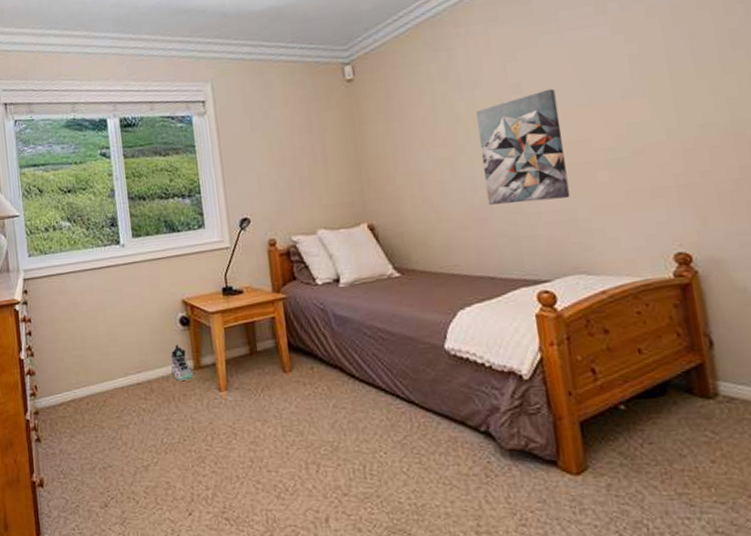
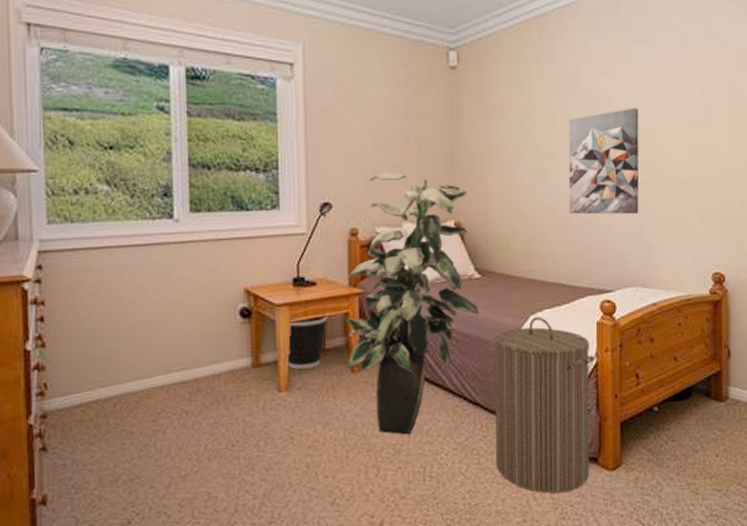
sneaker: present [171,344,194,381] -> none [225,338,251,380]
wastebasket: none [222,321,257,371] -> present [286,316,328,369]
indoor plant: none [271,184,403,433] -> present [346,172,479,435]
laundry hamper: none [422,311,549,498] -> present [494,316,594,494]

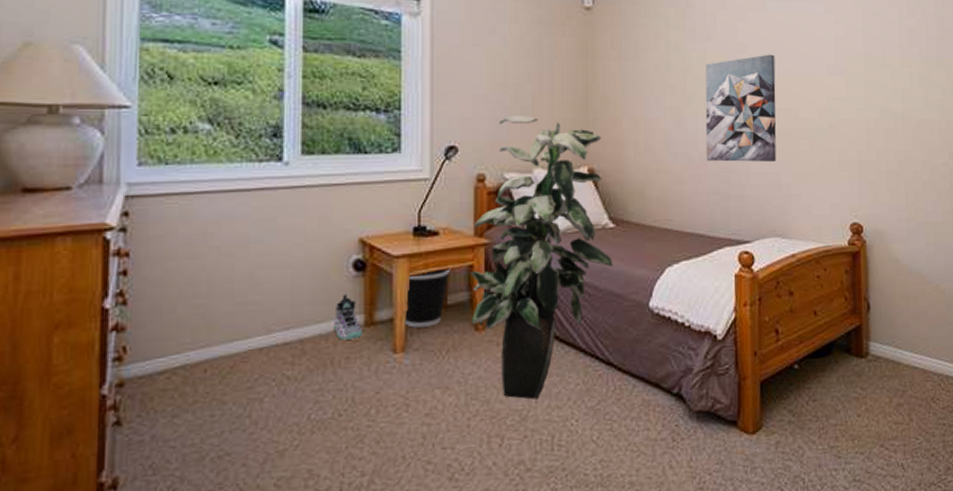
sneaker: none [225,338,251,380] -> present [334,294,364,340]
laundry hamper: present [494,316,594,494] -> none [629,269,733,461]

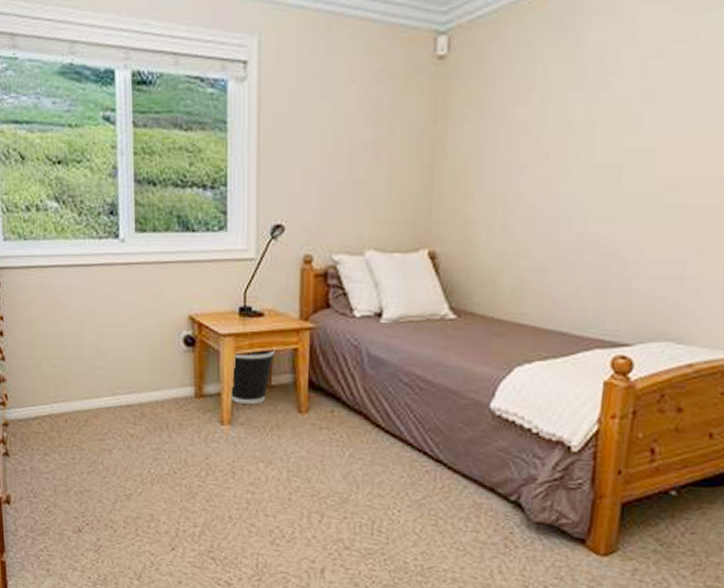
sneaker: present [334,294,364,340] -> none [168,366,194,408]
indoor plant: present [471,115,613,400] -> none [295,190,451,485]
wall art: present [705,54,776,162] -> none [581,103,703,248]

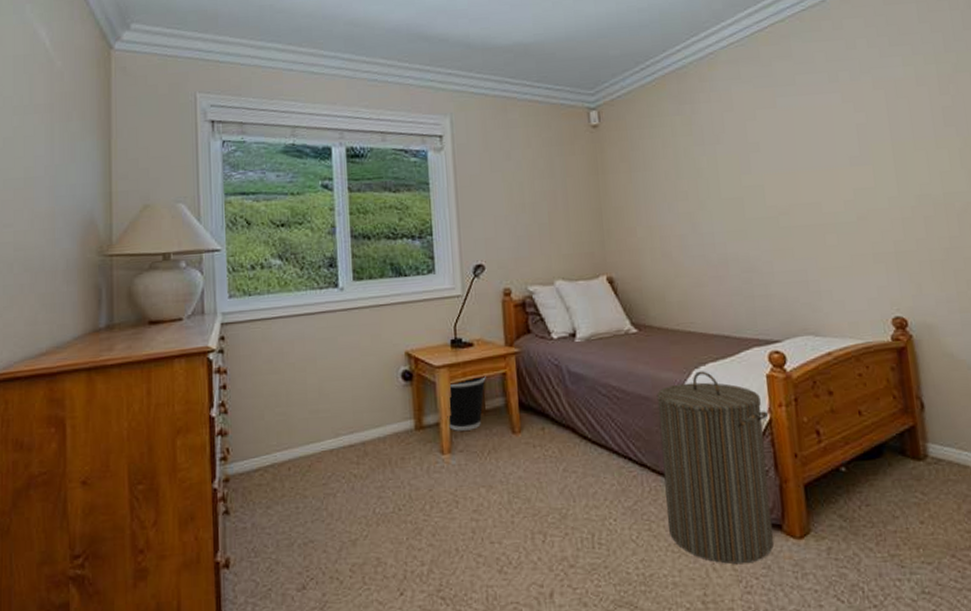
laundry hamper: none [456,369,596,571] -> present [656,371,774,564]

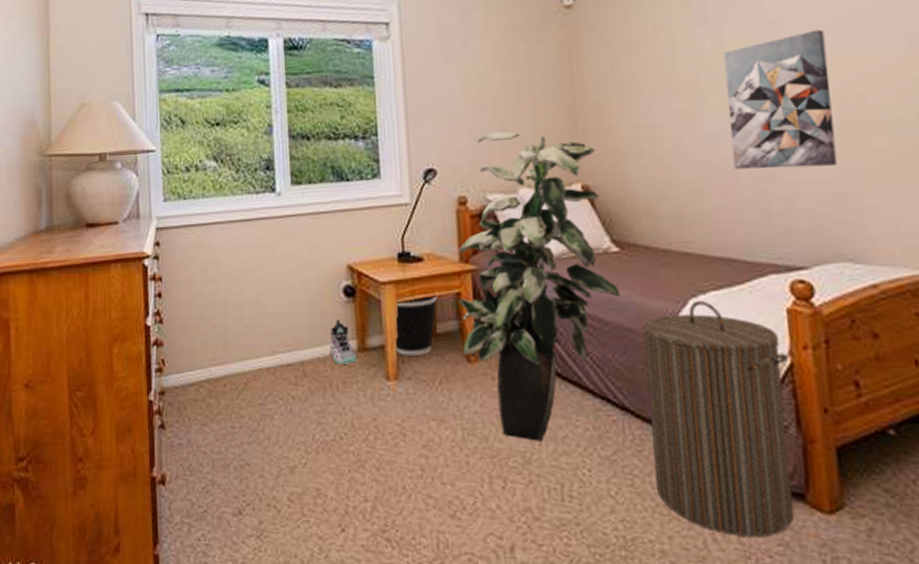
sneaker: none [389,401,415,443] -> present [330,319,358,364]
indoor plant: none [504,231,639,499] -> present [458,131,621,441]
wall art: none [717,150,802,262] -> present [724,29,838,169]

